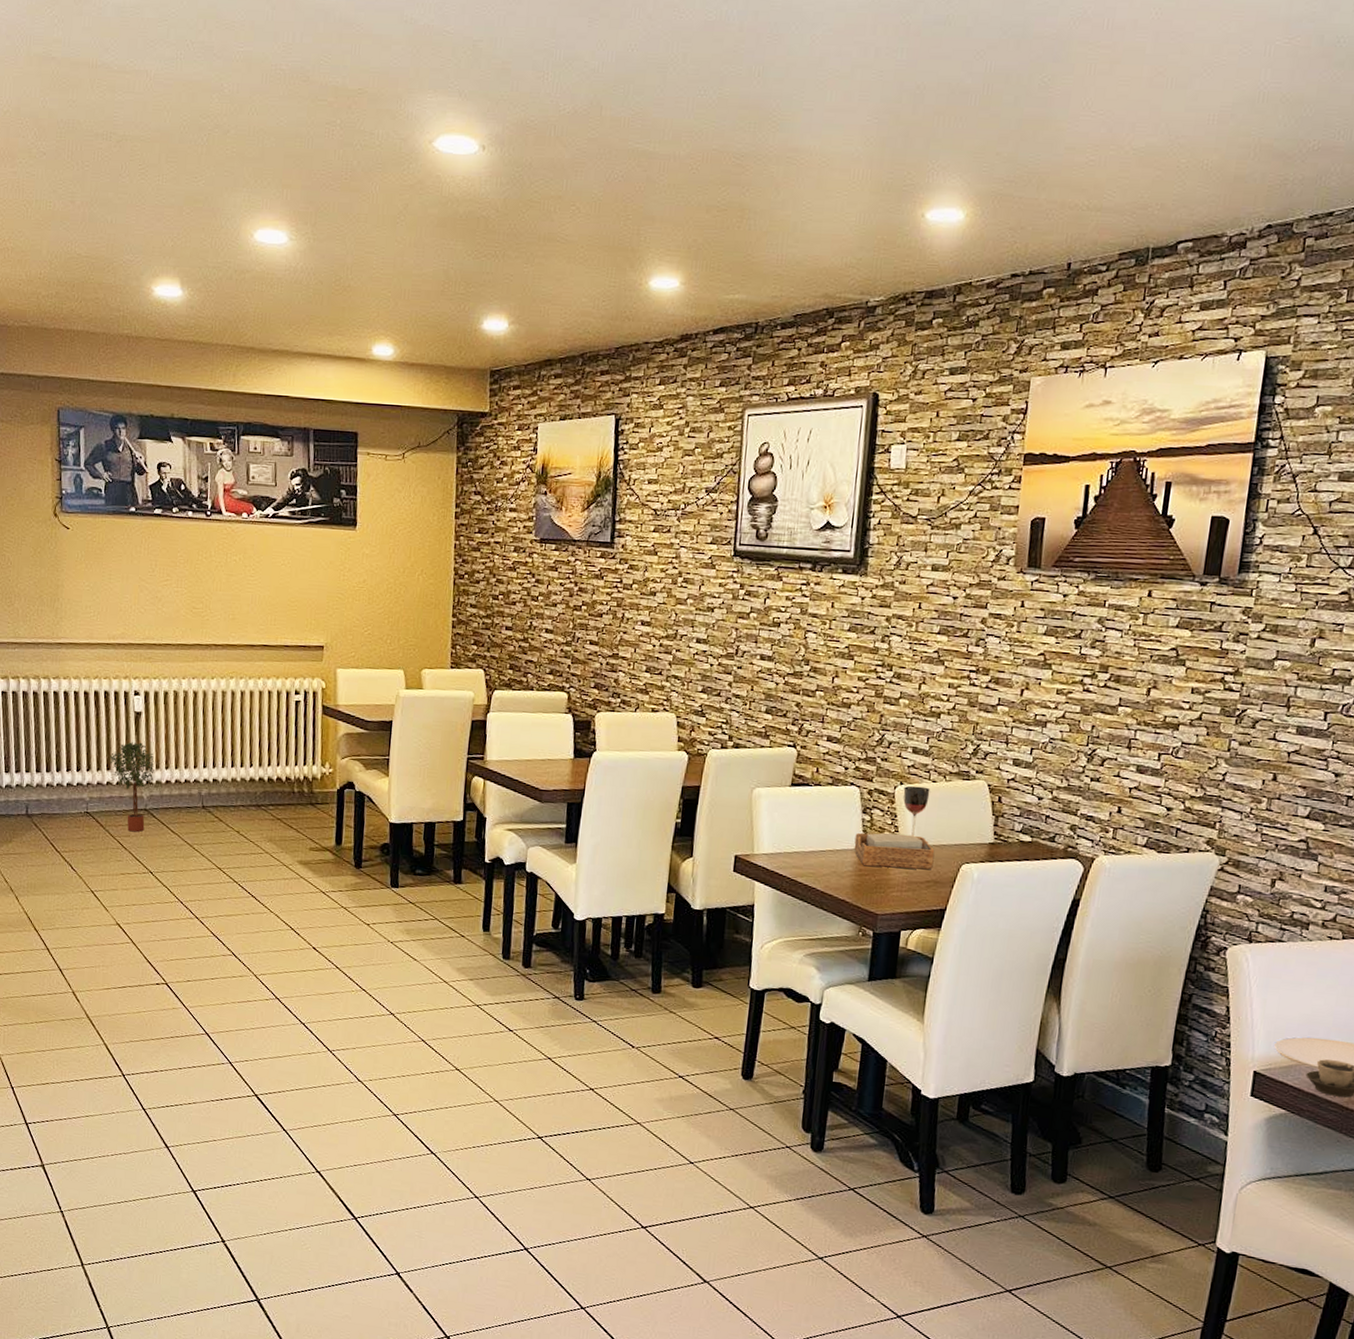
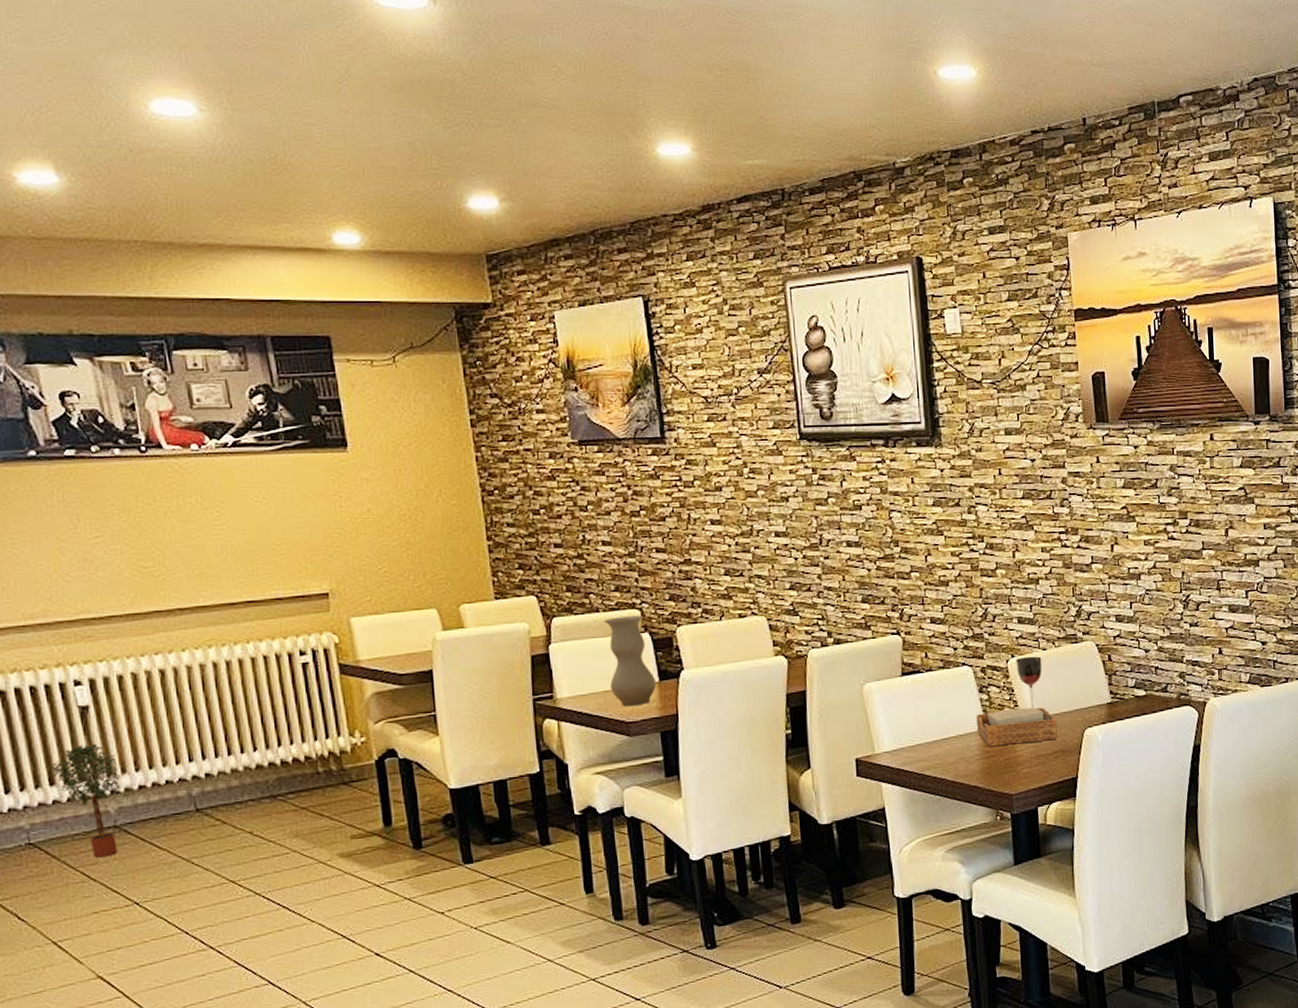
vase: none [531,697,571,777] -> present [604,615,656,707]

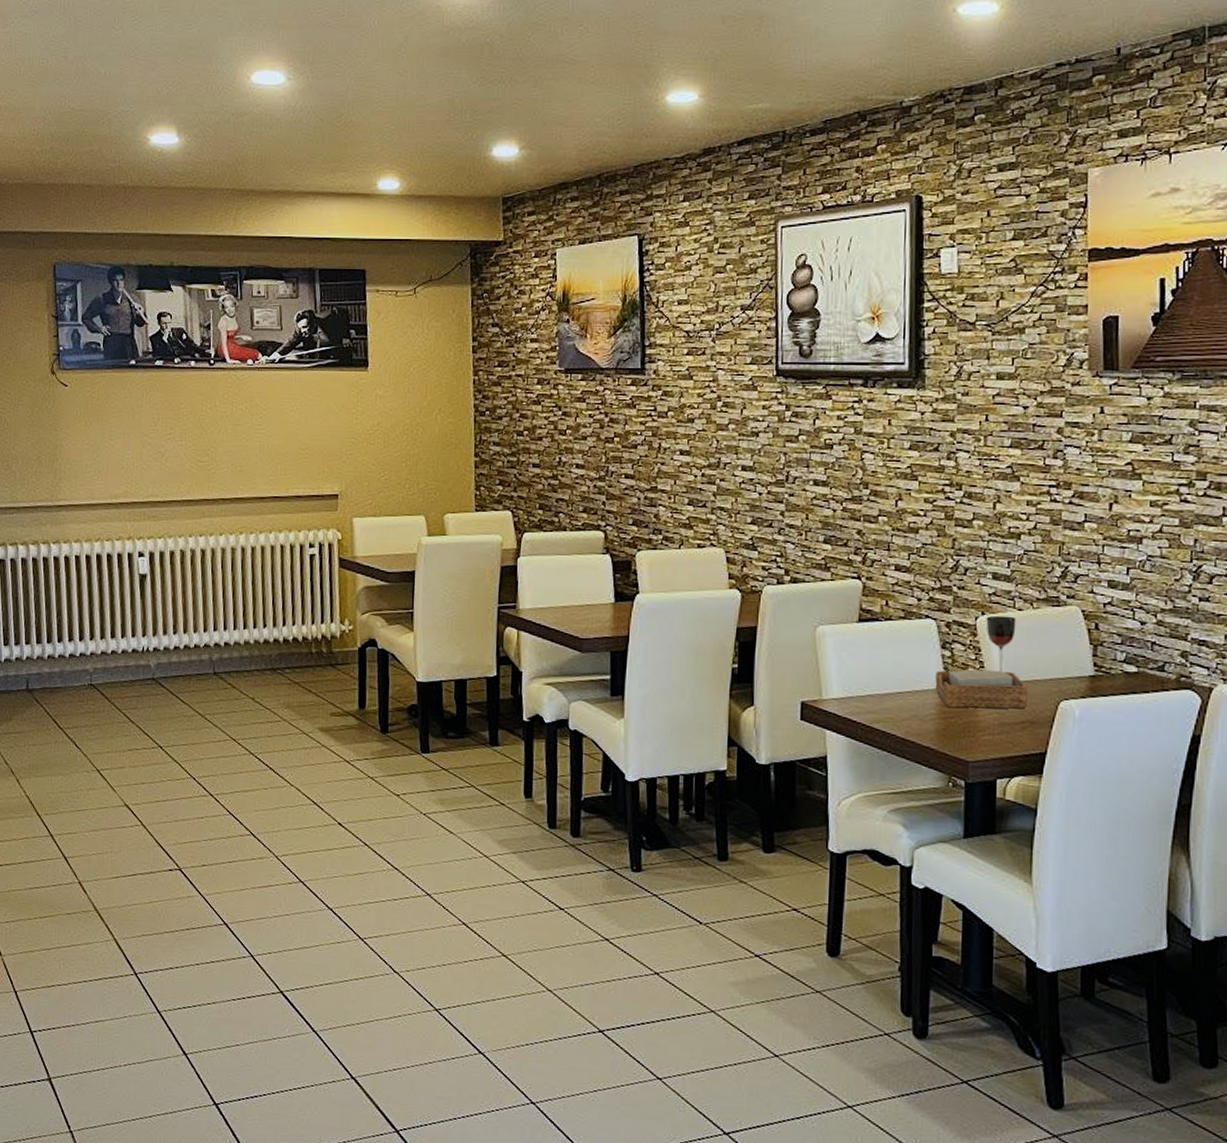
potted tree: present [51,744,123,858] -> none [114,607,164,704]
vase: present [604,615,656,707] -> none [568,536,611,624]

